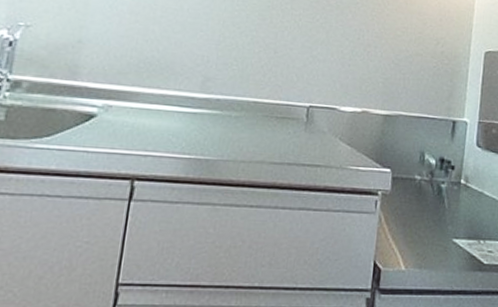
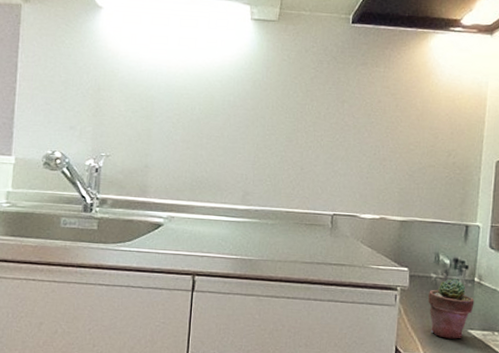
potted succulent: none [411,180,460,250] -> present [428,278,475,339]

